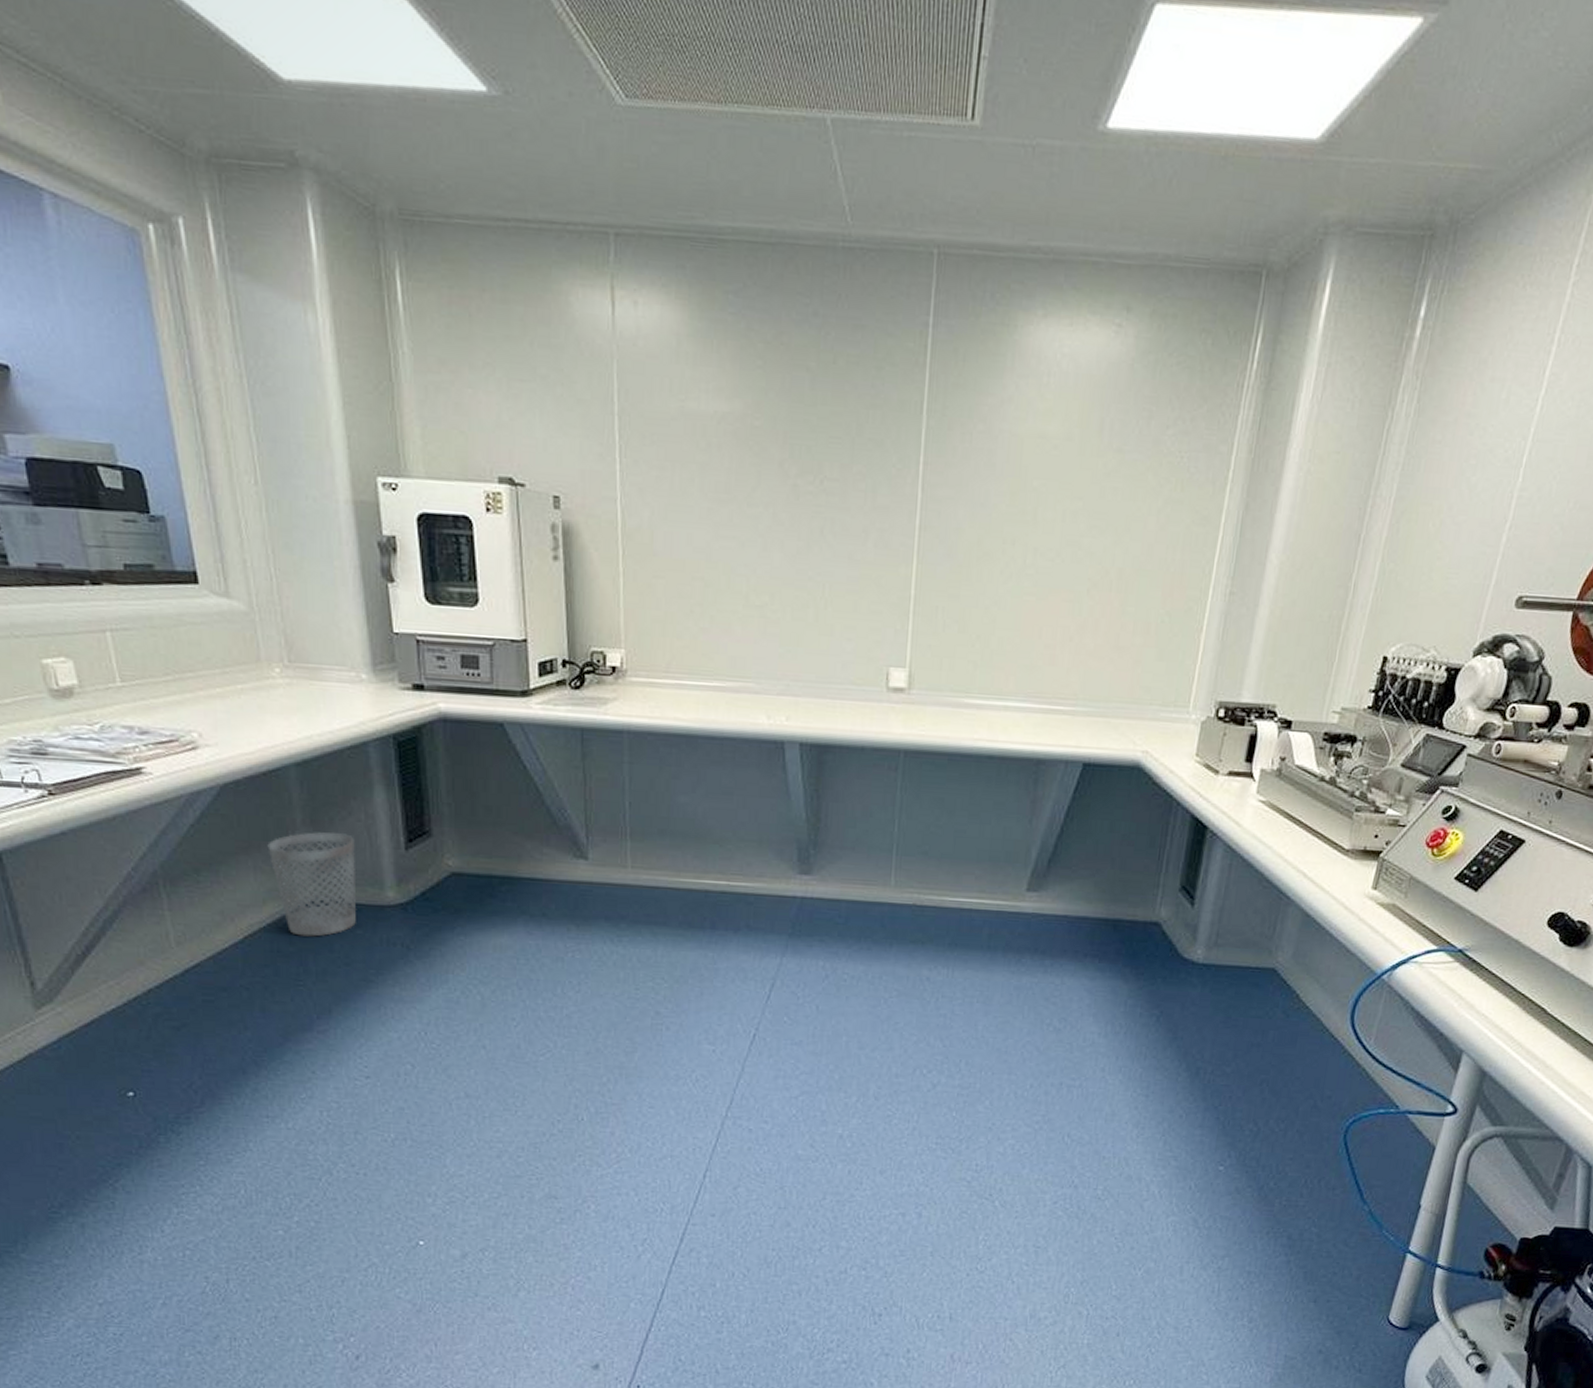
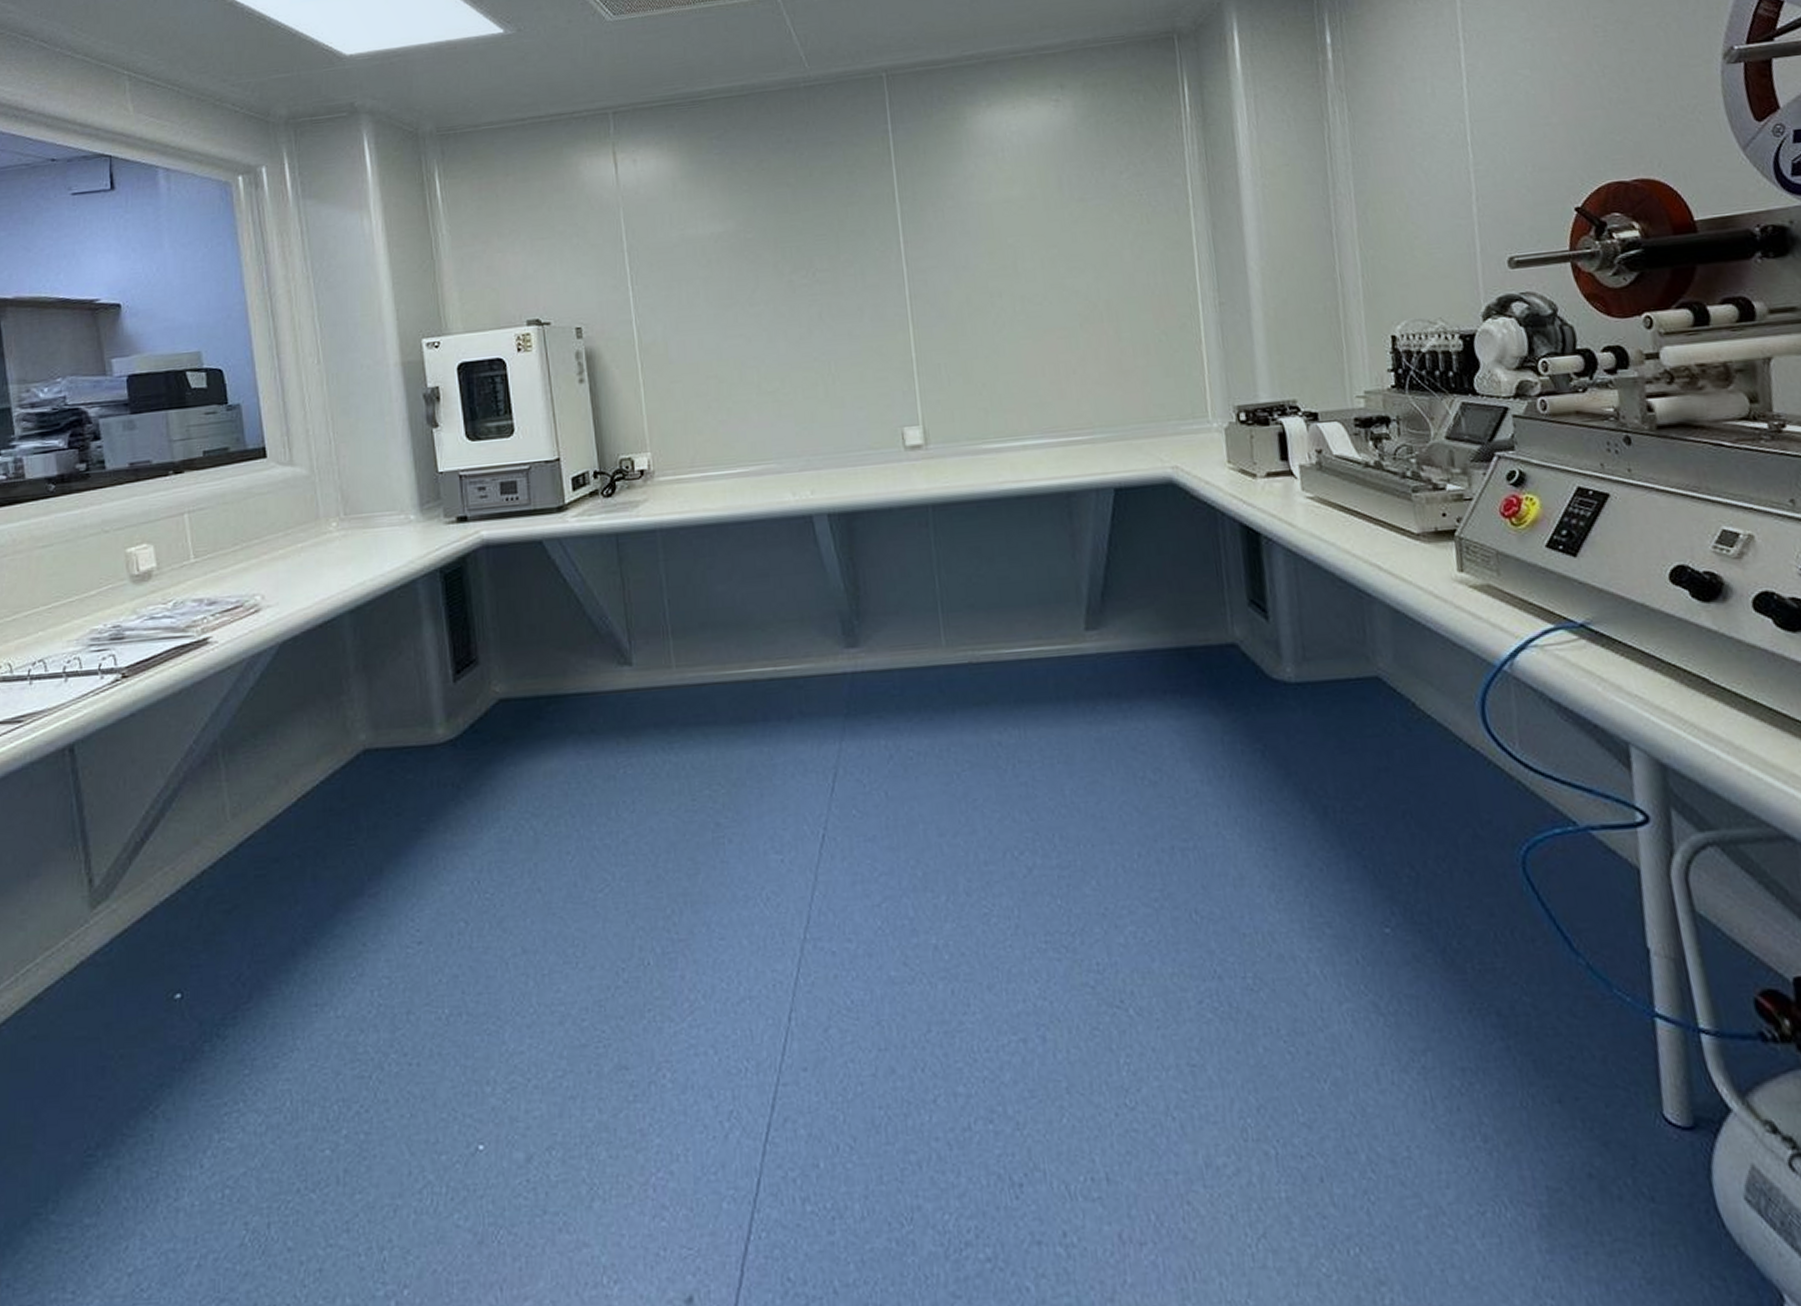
wastebasket: present [267,832,357,937] -> none [322,674,408,790]

